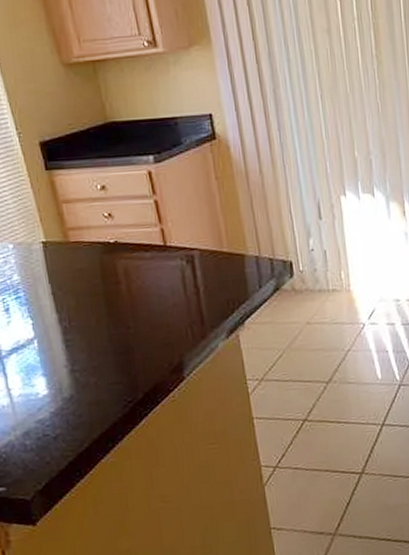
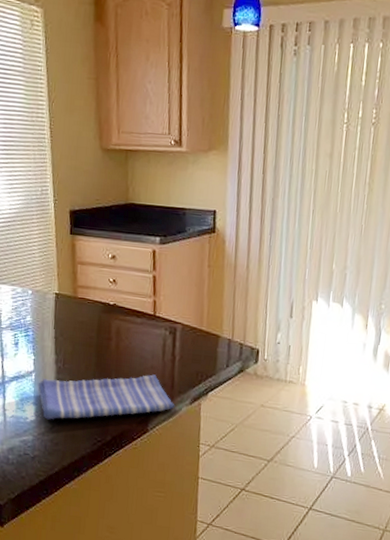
dish towel: none [43,313,210,390] -> present [38,374,175,420]

